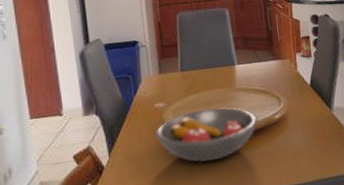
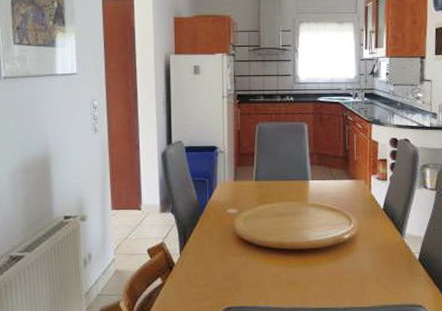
fruit bowl: present [155,107,258,162] -> none [226,220,327,272]

